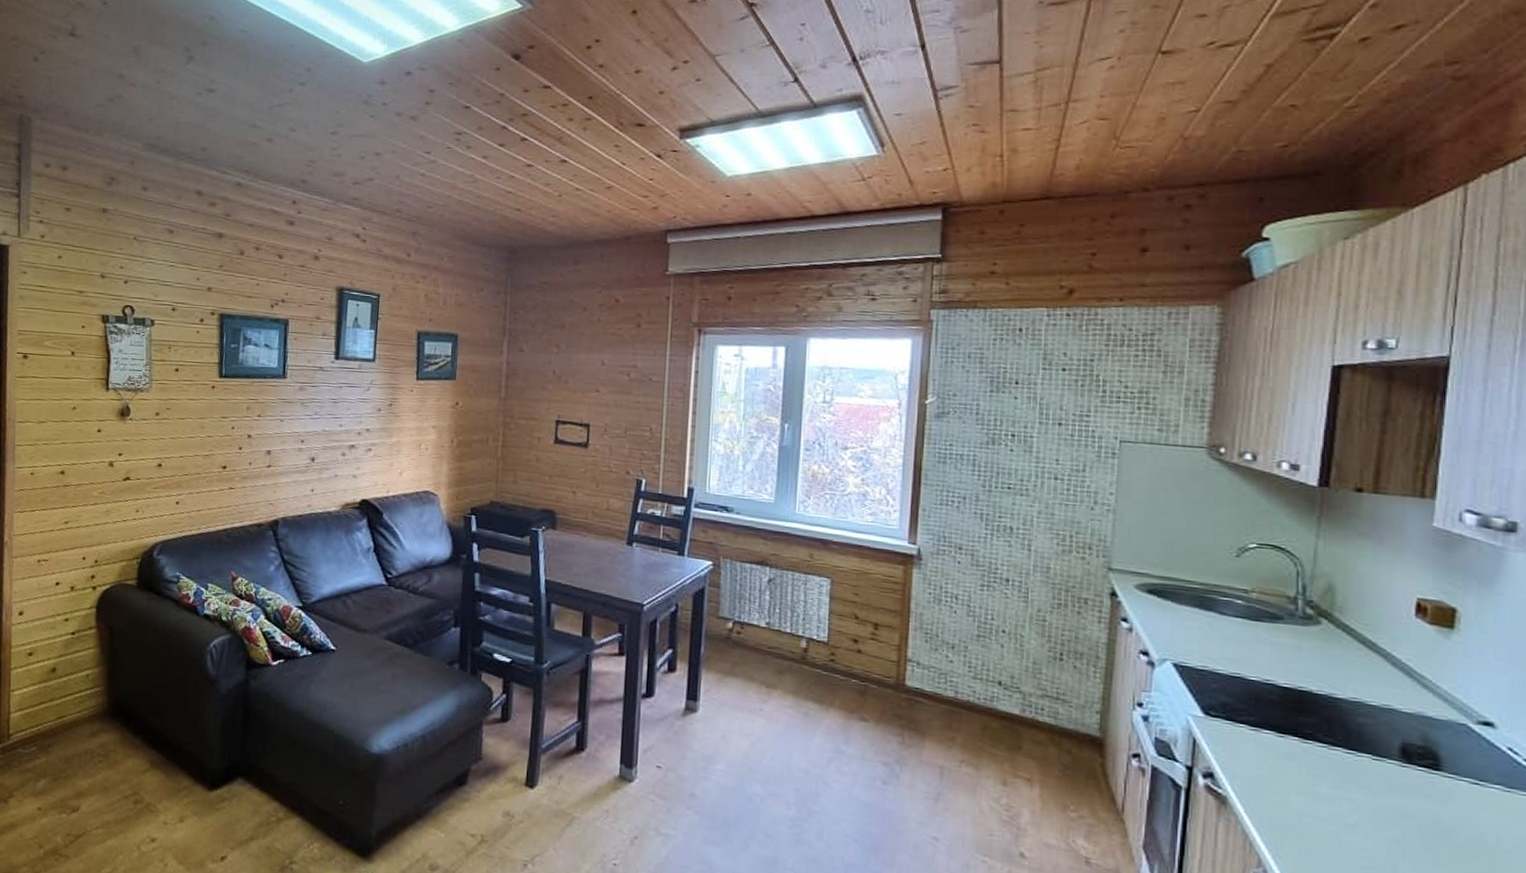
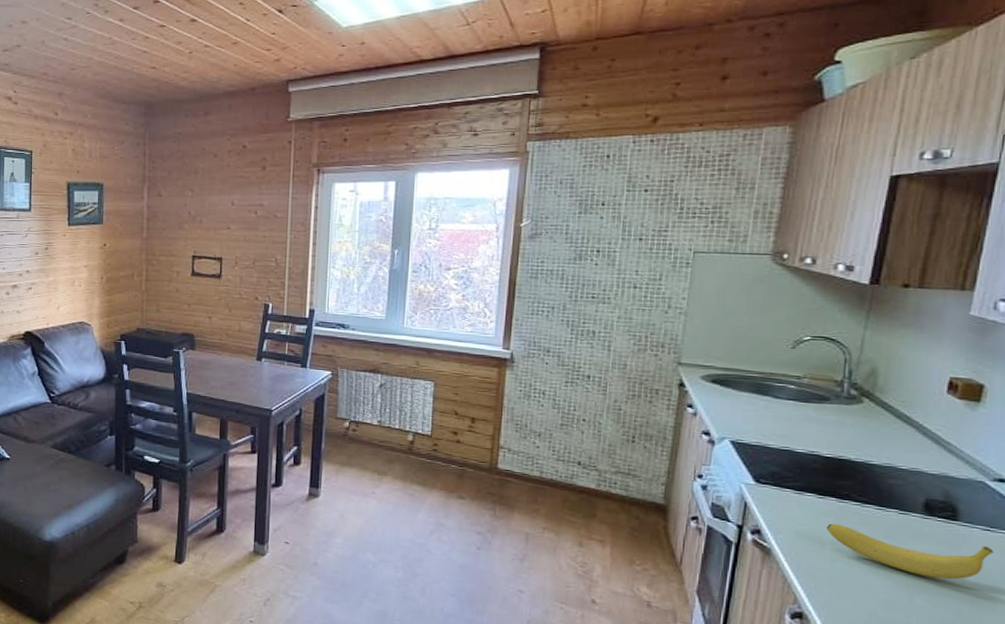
fruit: none [1290,768,1485,844] -> present [827,523,993,580]

